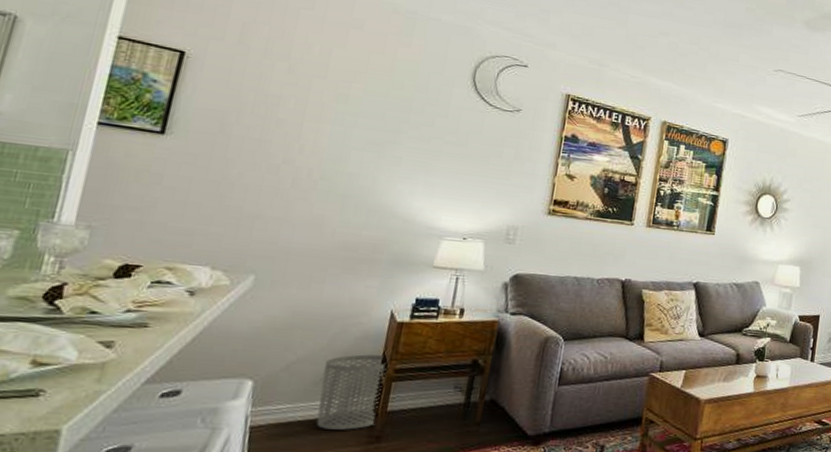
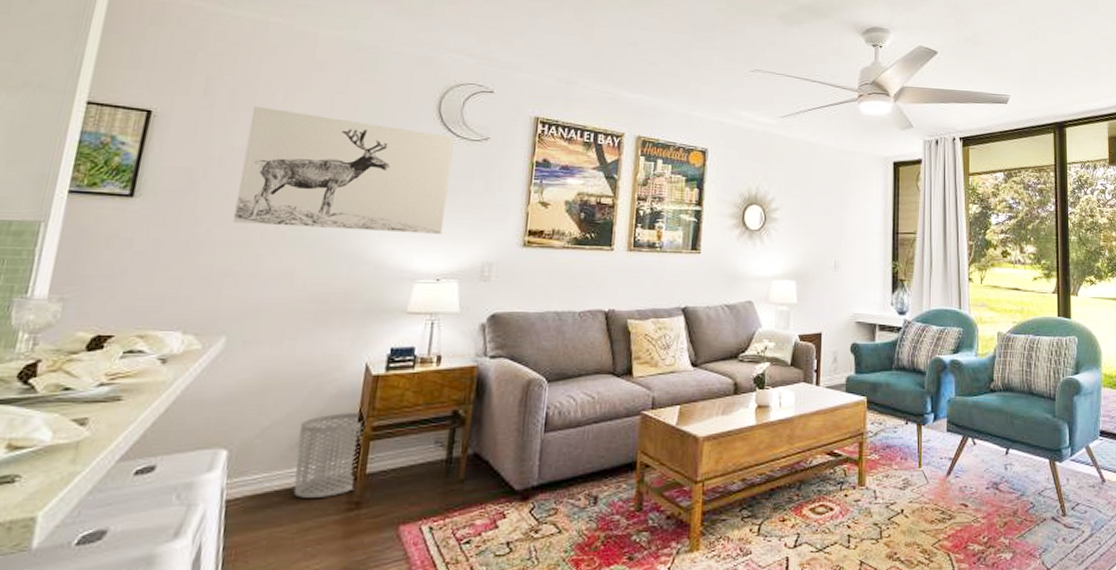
wall art: none [265,57,487,196] -> present [233,106,454,234]

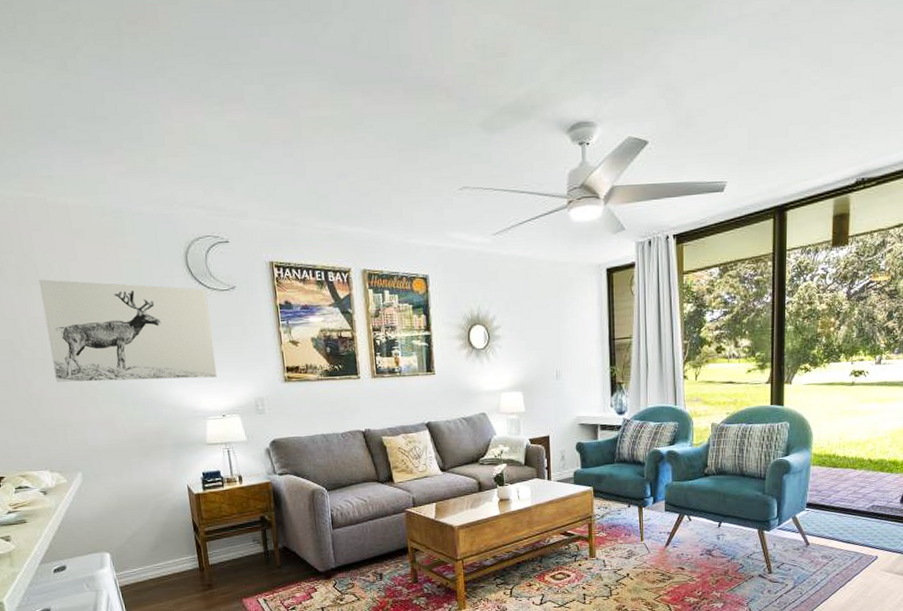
waste bin: present [293,413,365,498] -> none [154,522,204,583]

